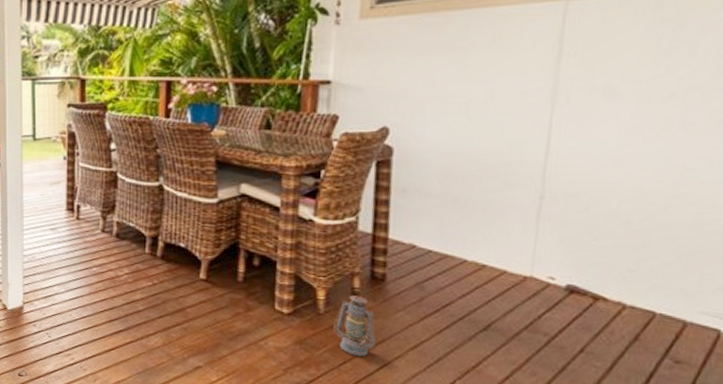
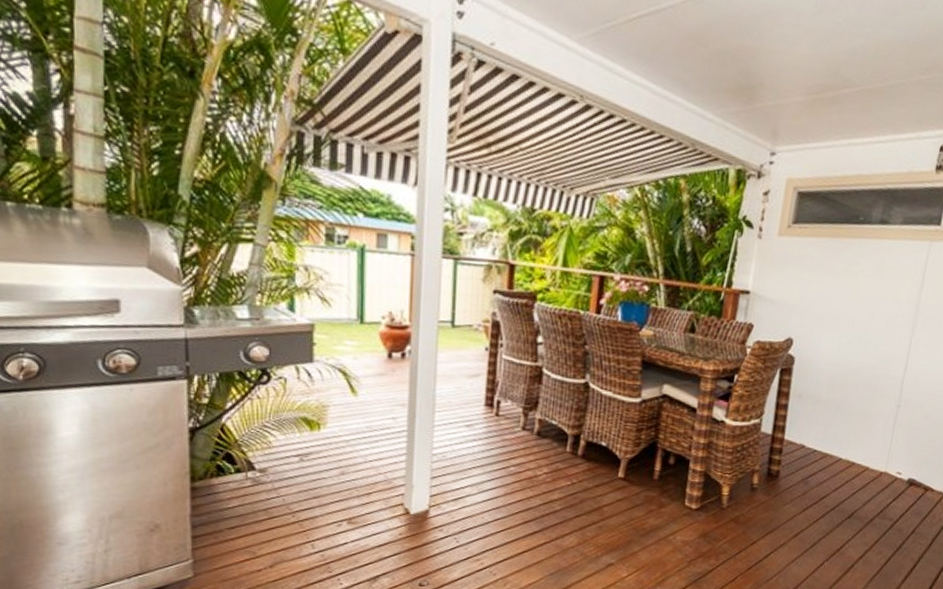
lantern: present [334,295,376,357] -> none [733,491,767,546]

